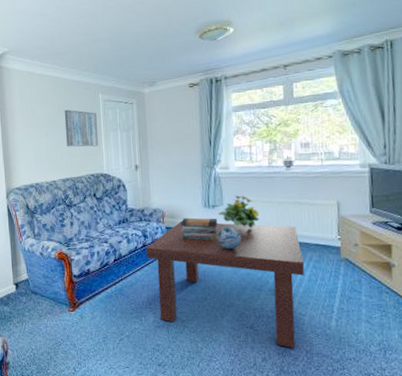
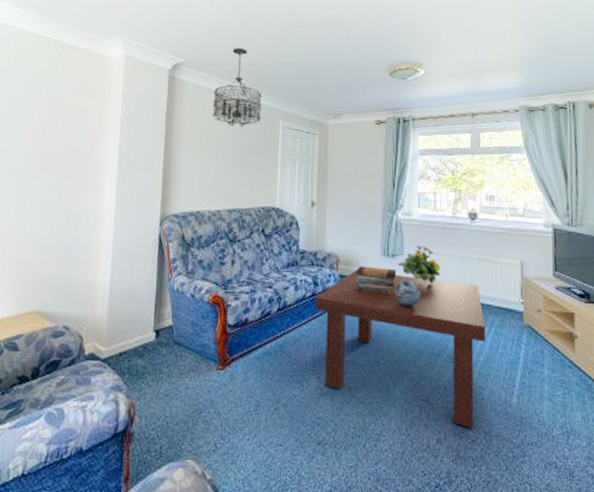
chandelier: none [37,30,82,105] -> present [213,48,262,127]
wall art: present [64,109,98,147] -> none [237,132,274,176]

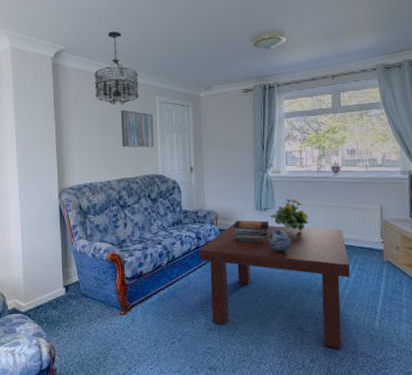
wall art: none [237,132,274,176] -> present [120,110,154,148]

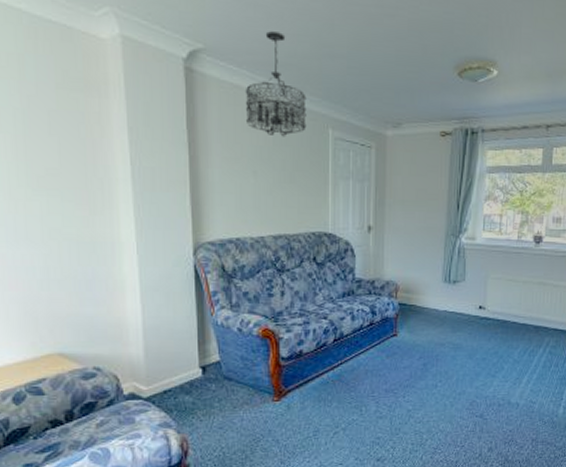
wall art: present [120,110,154,148] -> none [280,143,323,197]
coffee table: present [198,224,351,350] -> none [372,298,541,438]
book stack: present [233,220,270,243] -> none [415,293,458,321]
decorative sphere: present [268,229,291,252] -> none [455,306,480,332]
flowering plant: present [270,199,309,232] -> none [459,271,502,310]

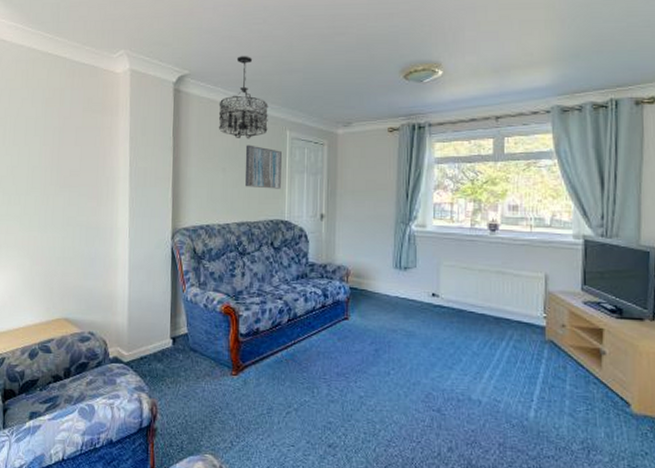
wall art: none [280,143,323,197] -> present [245,145,282,189]

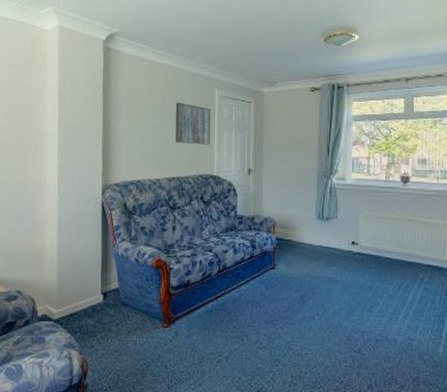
chandelier: present [218,56,268,139] -> none [148,16,197,97]

